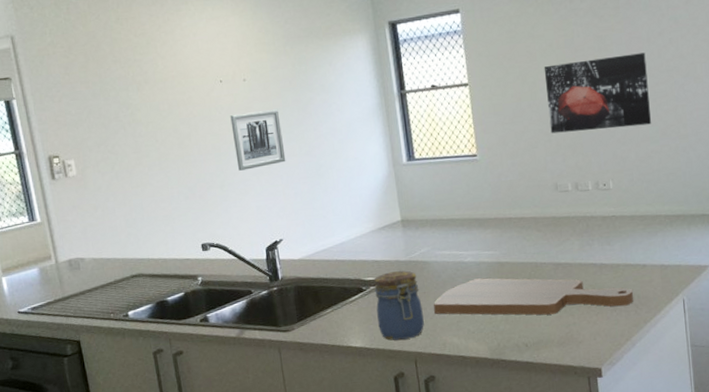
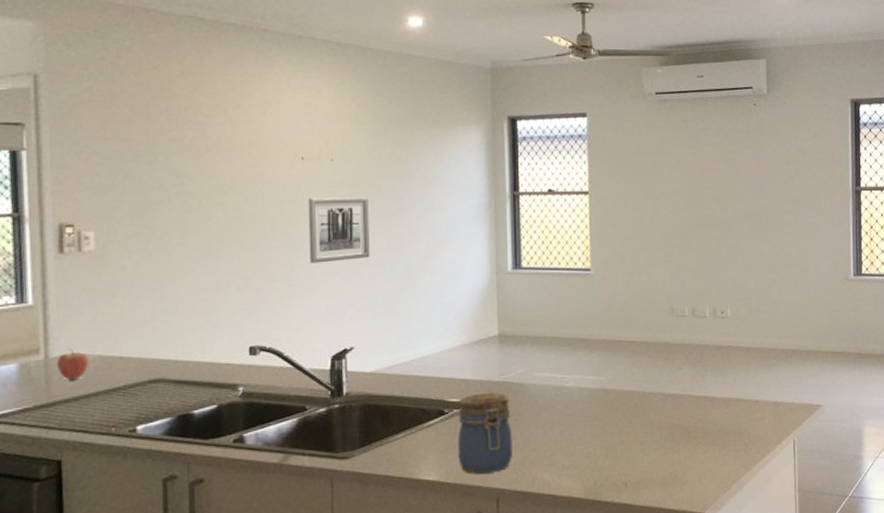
fruit: none [64,254,87,279] -> present [56,348,88,381]
cutting board: present [434,278,634,315] -> none [526,406,744,451]
wall art: present [544,52,651,134] -> none [669,180,773,254]

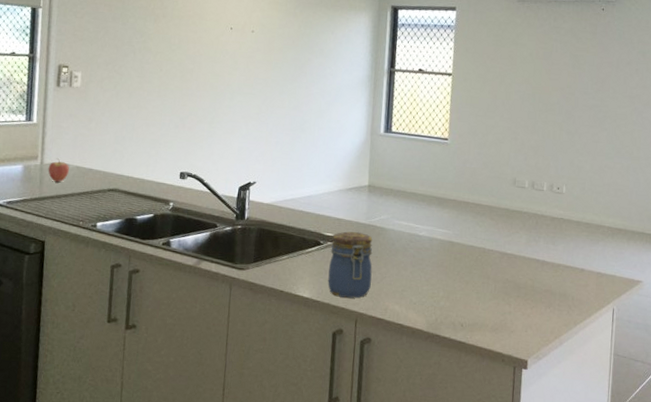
wall art: present [308,197,370,263] -> none [229,60,277,113]

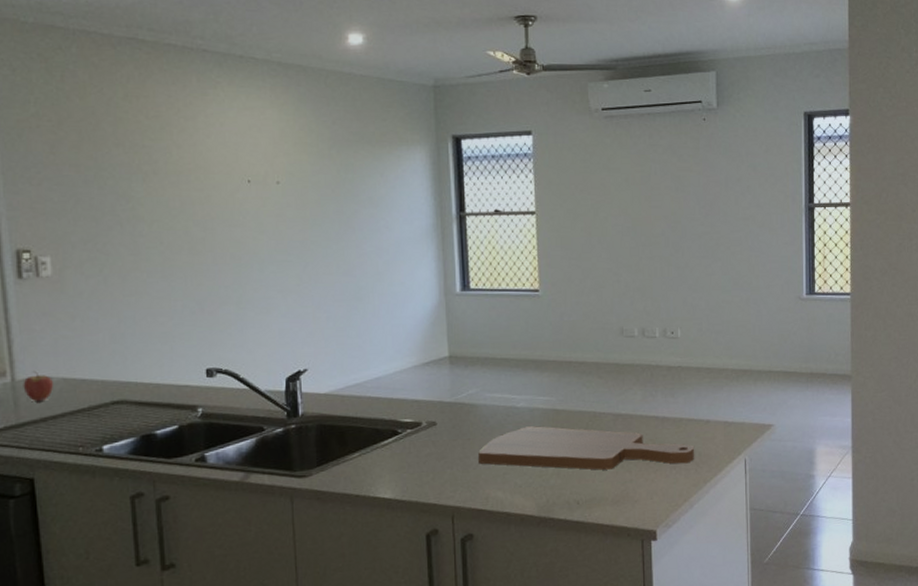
jar: present [328,231,373,298] -> none [412,413,466,492]
cutting board: none [382,253,569,305] -> present [478,426,695,470]

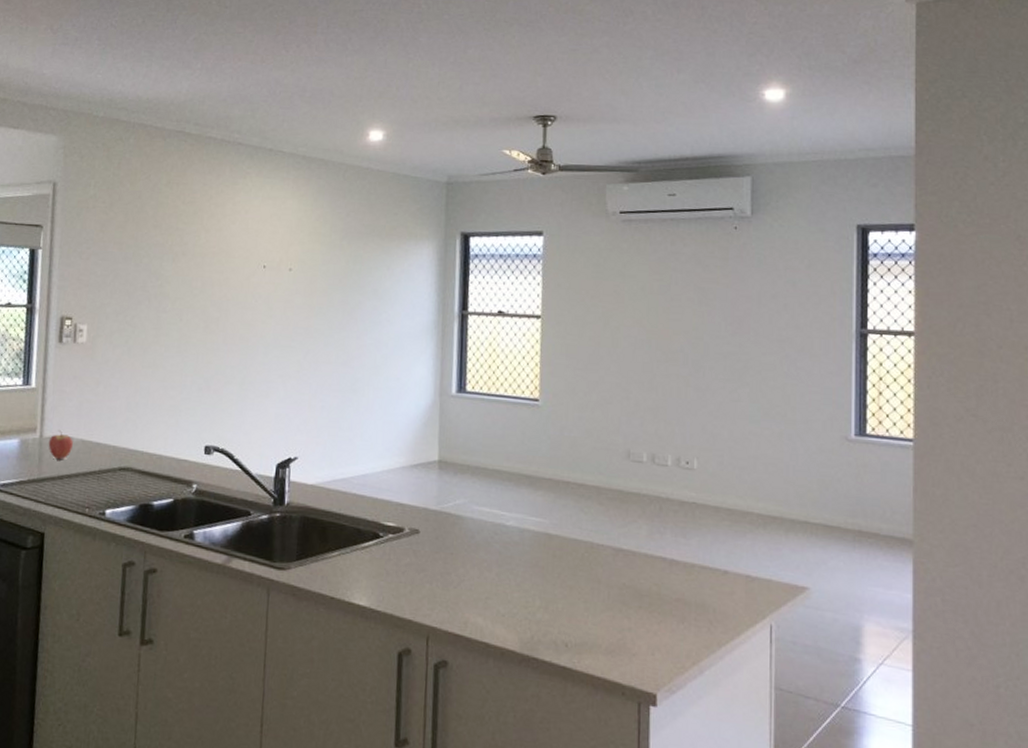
cutting board: present [478,426,695,470] -> none [460,548,709,620]

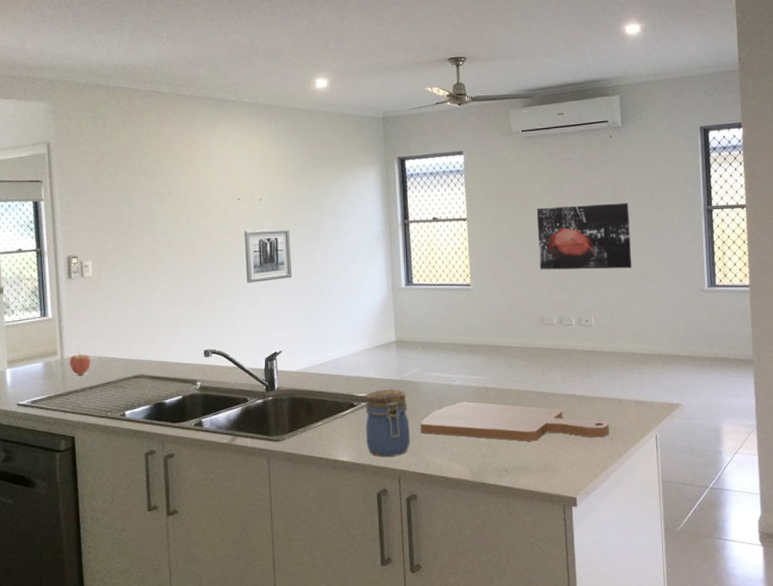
wall art: none [263,306,321,370] -> present [244,229,292,283]
jar: none [390,520,447,608] -> present [365,389,410,457]
cutting board: none [460,548,709,620] -> present [421,401,610,442]
wall art: none [630,311,754,400] -> present [536,203,631,270]

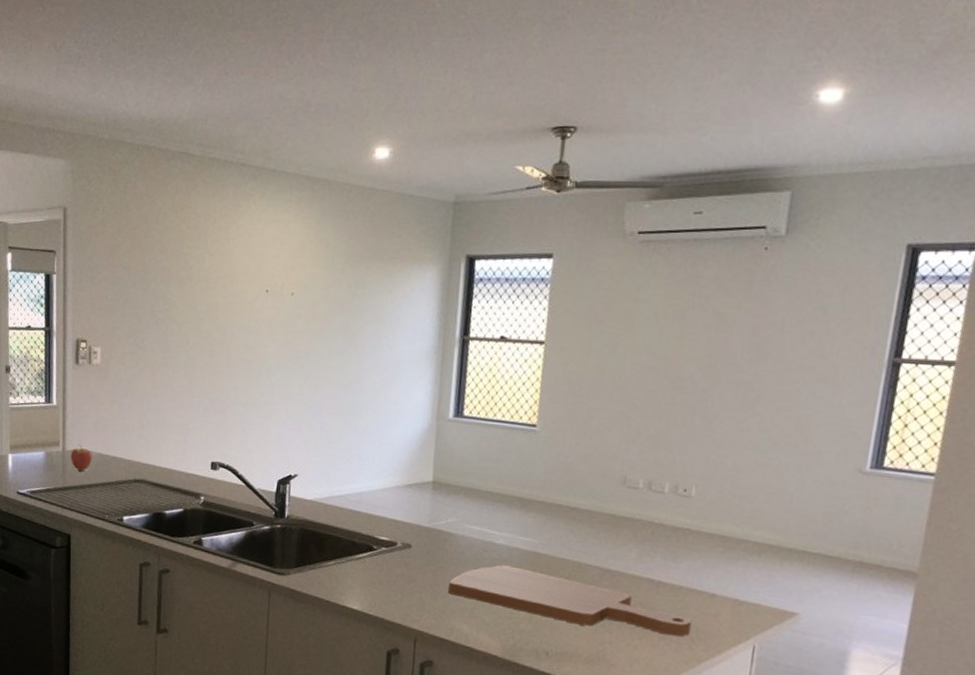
wall art: present [244,229,292,283] -> none [266,330,322,393]
jar: present [365,389,410,457] -> none [382,536,437,614]
wall art: present [536,203,631,270] -> none [632,337,775,430]

